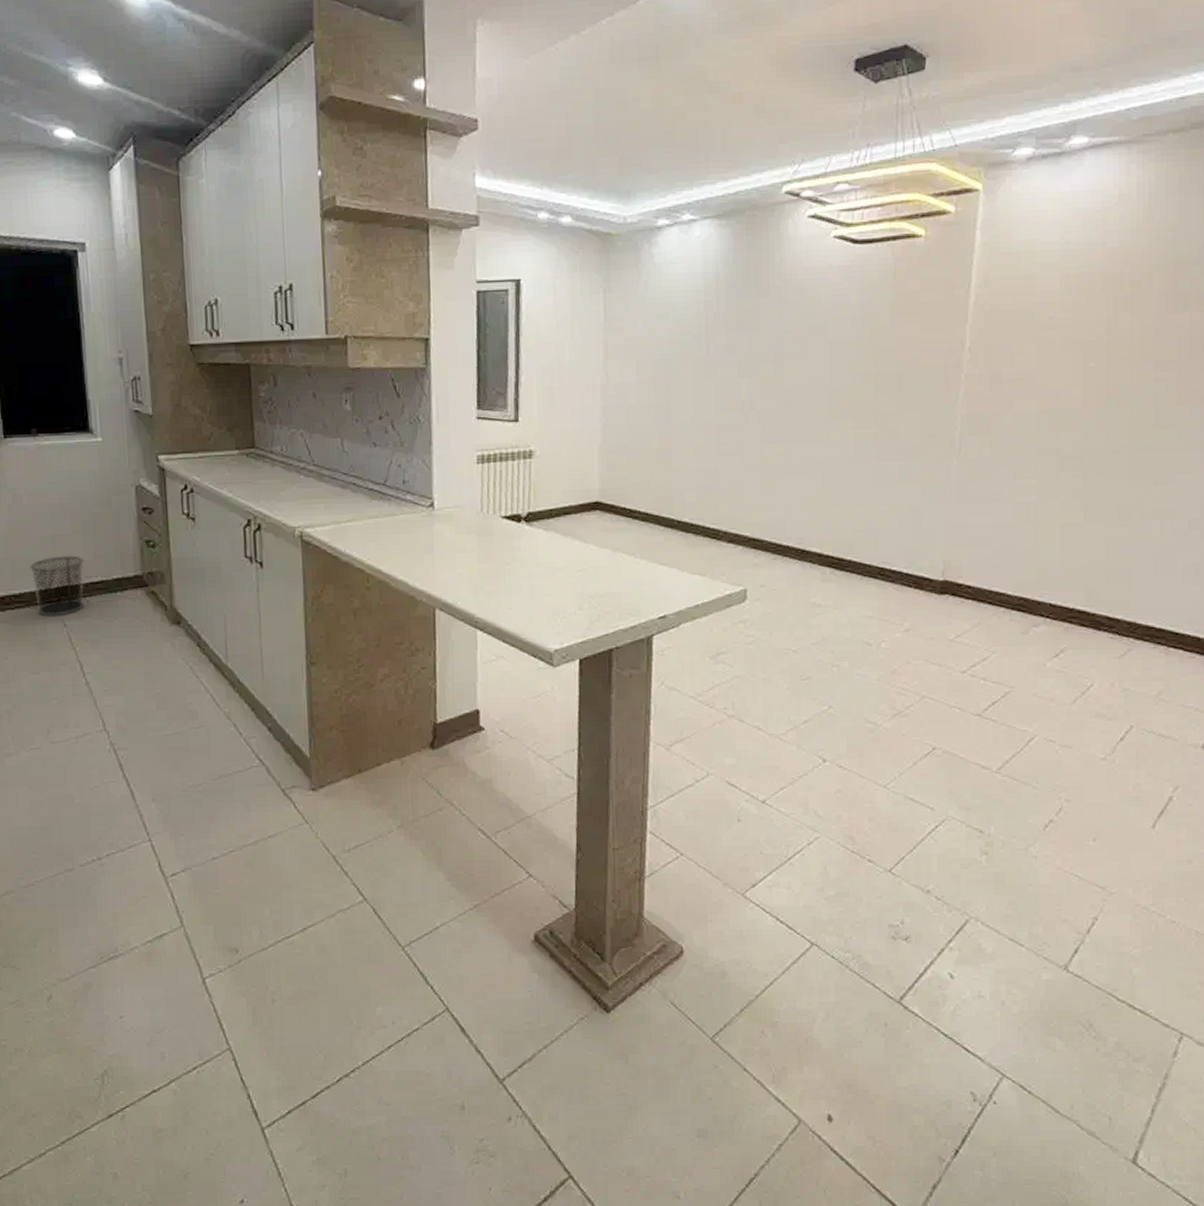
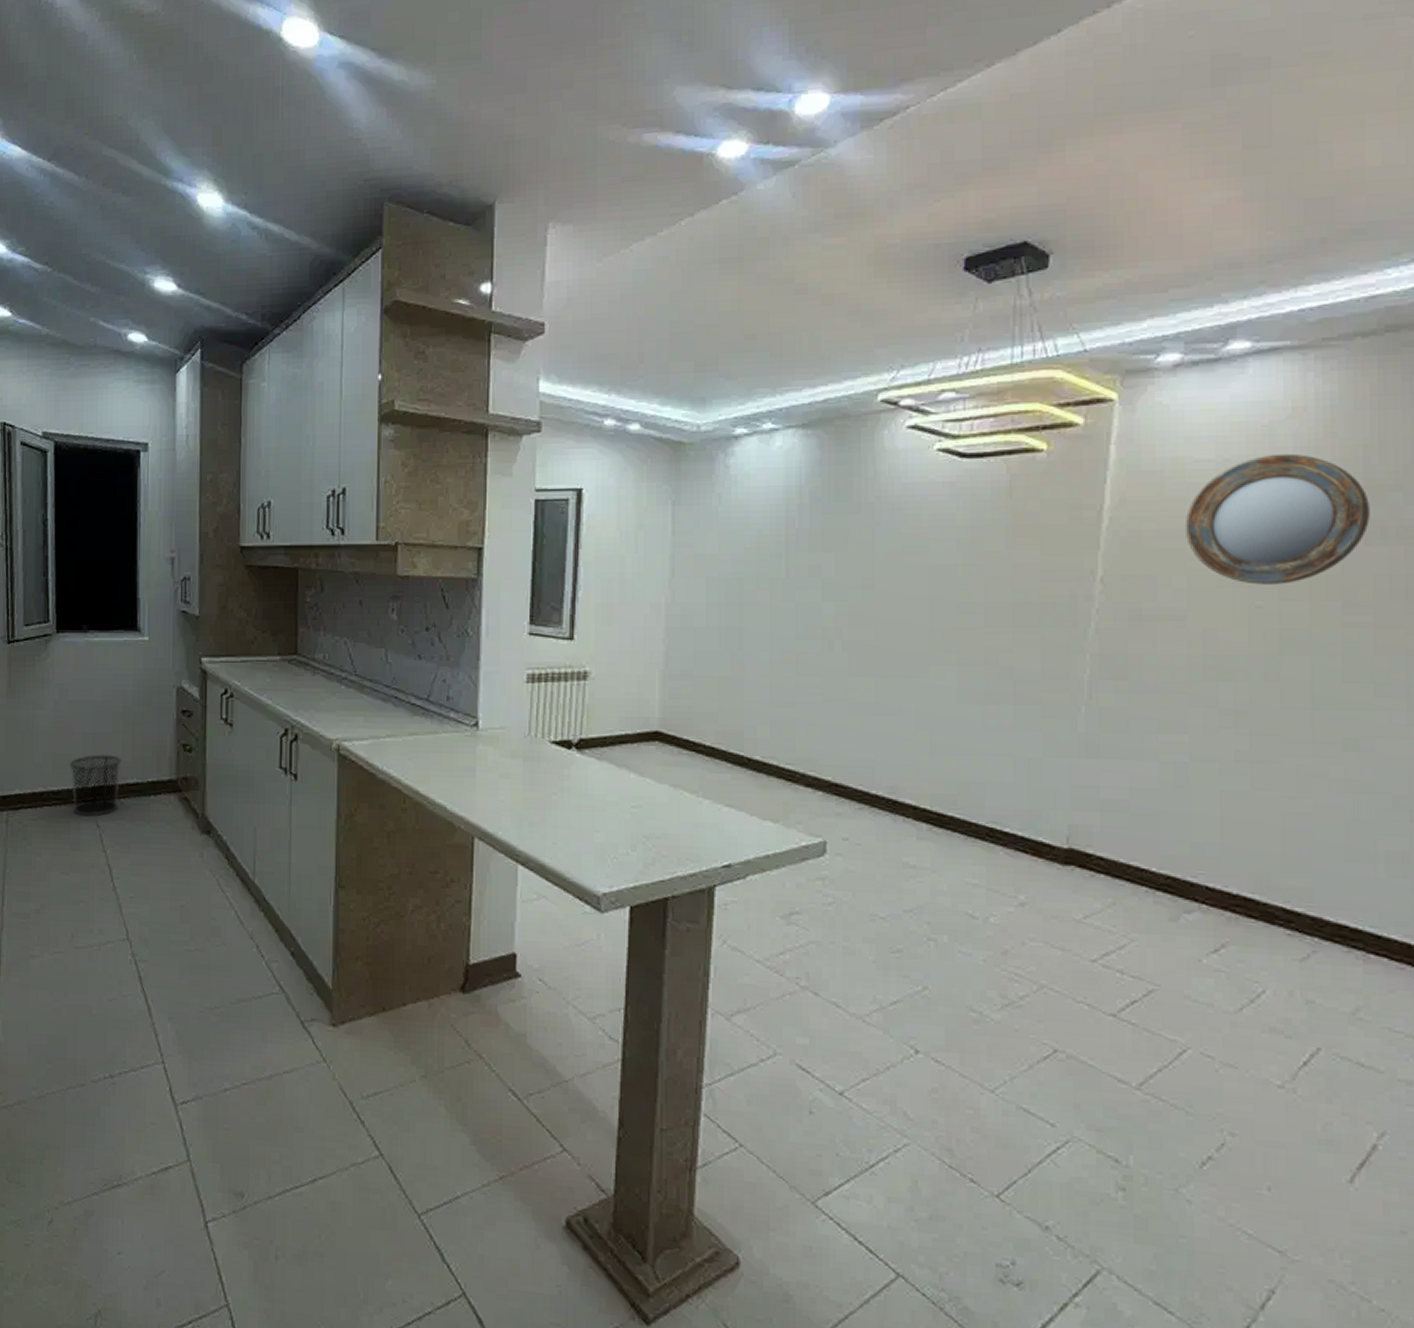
home mirror: none [1035,235,1176,349] -> present [1184,453,1370,585]

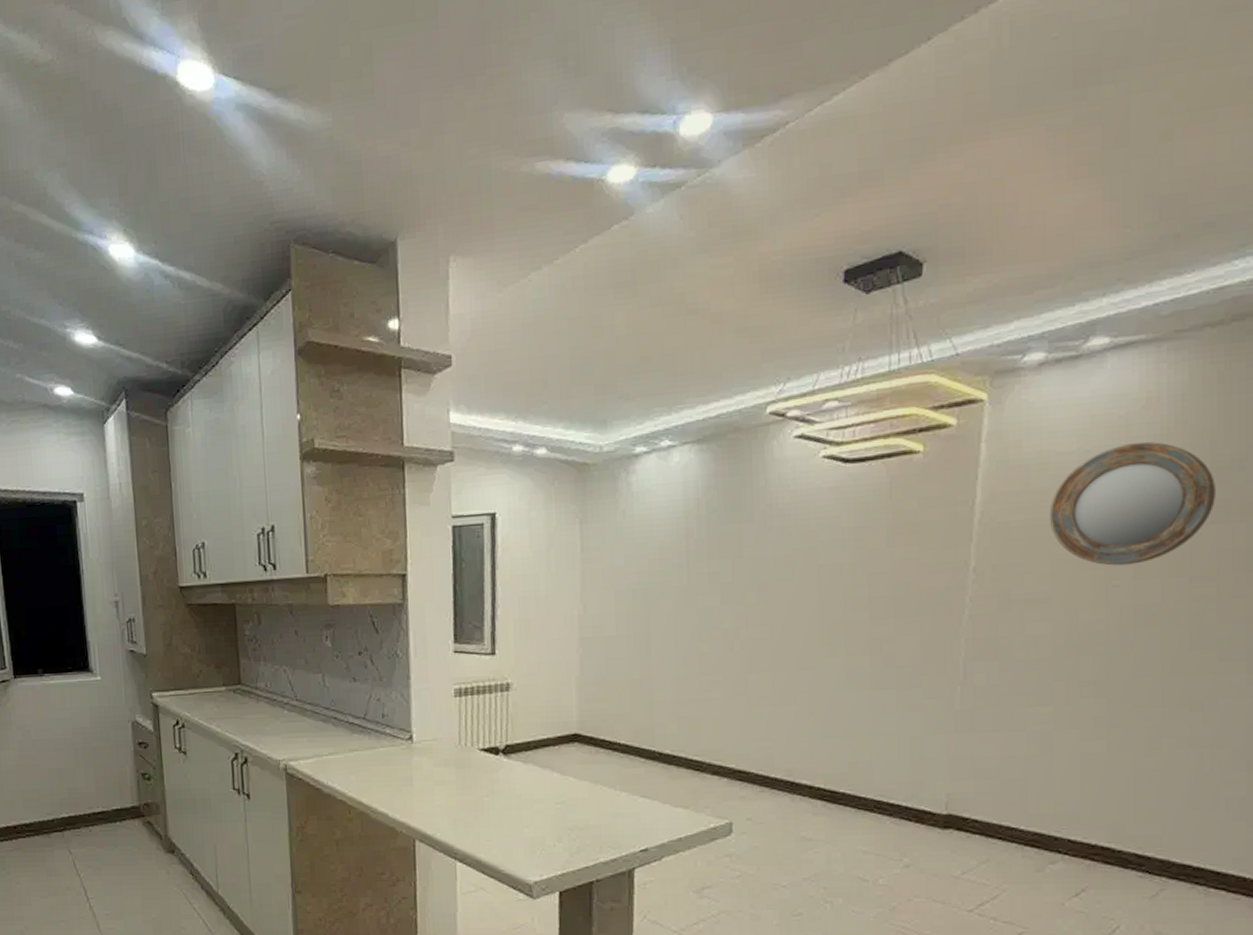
waste bin: present [70,754,122,817] -> none [38,787,87,845]

